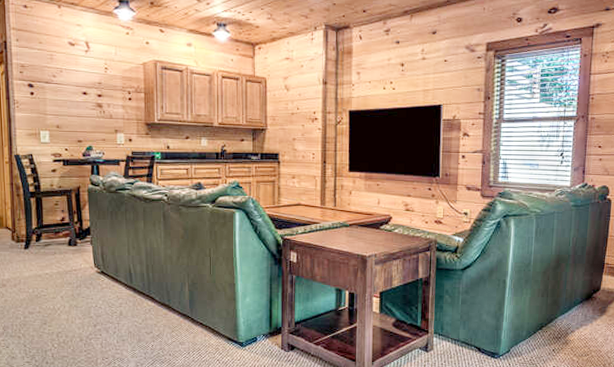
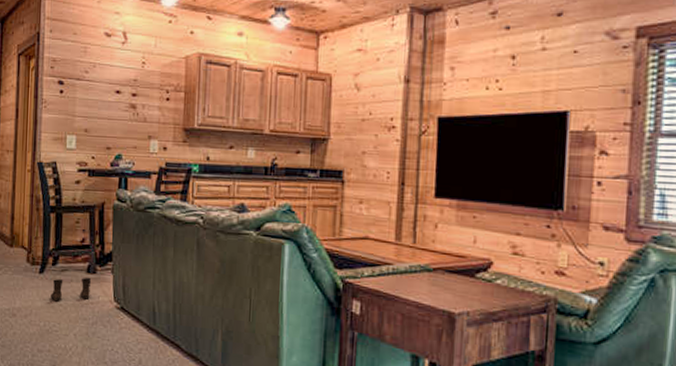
boots: none [37,249,73,270] -> present [51,277,92,301]

